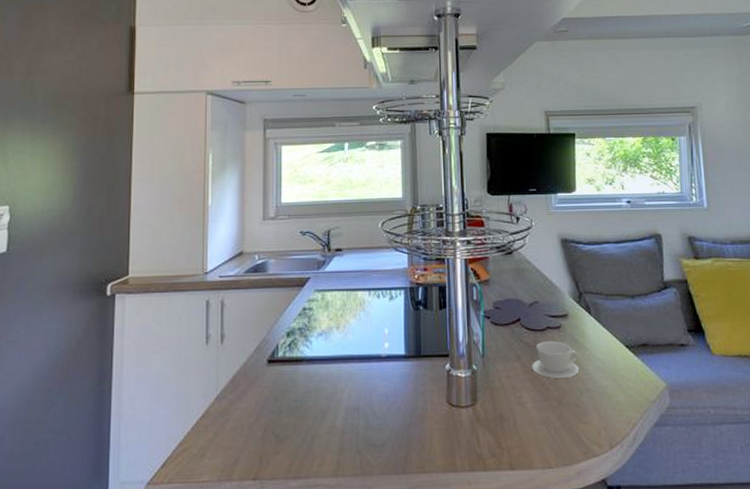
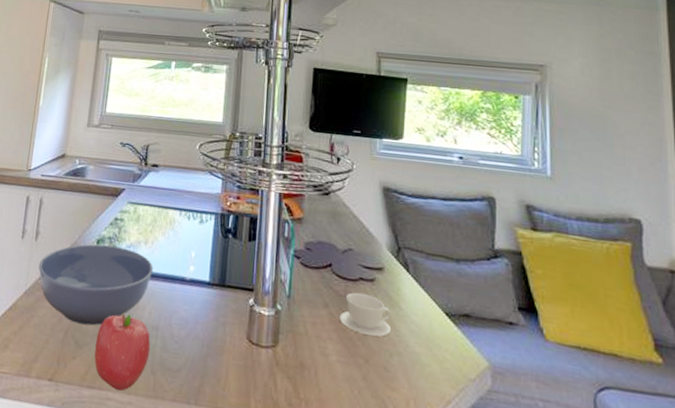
bowl: none [228,336,348,419] -> present [38,244,153,326]
fruit: none [297,400,353,476] -> present [94,314,151,392]

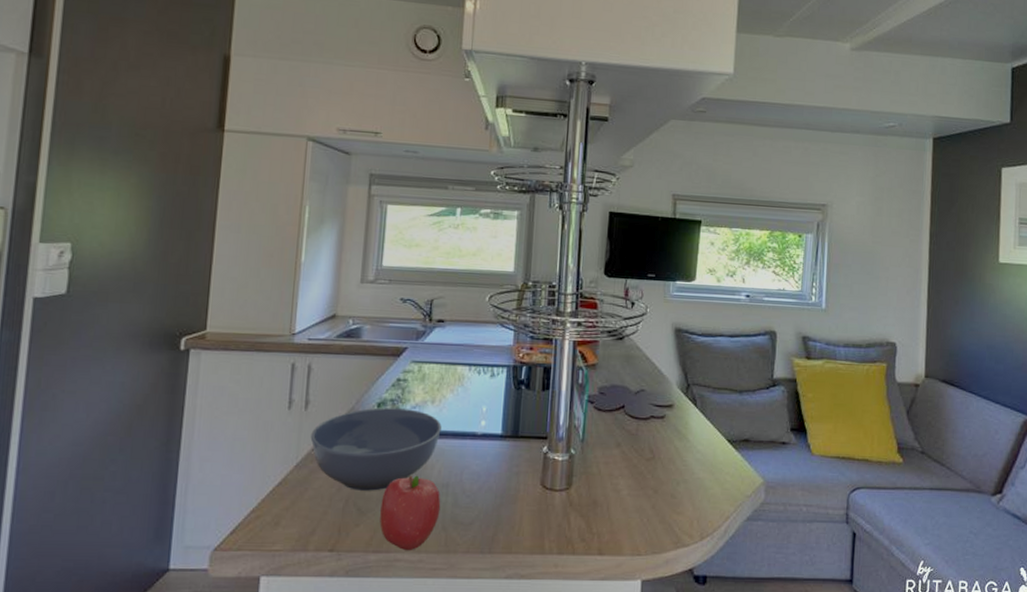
teacup: present [339,292,392,337] -> none [630,429,679,468]

